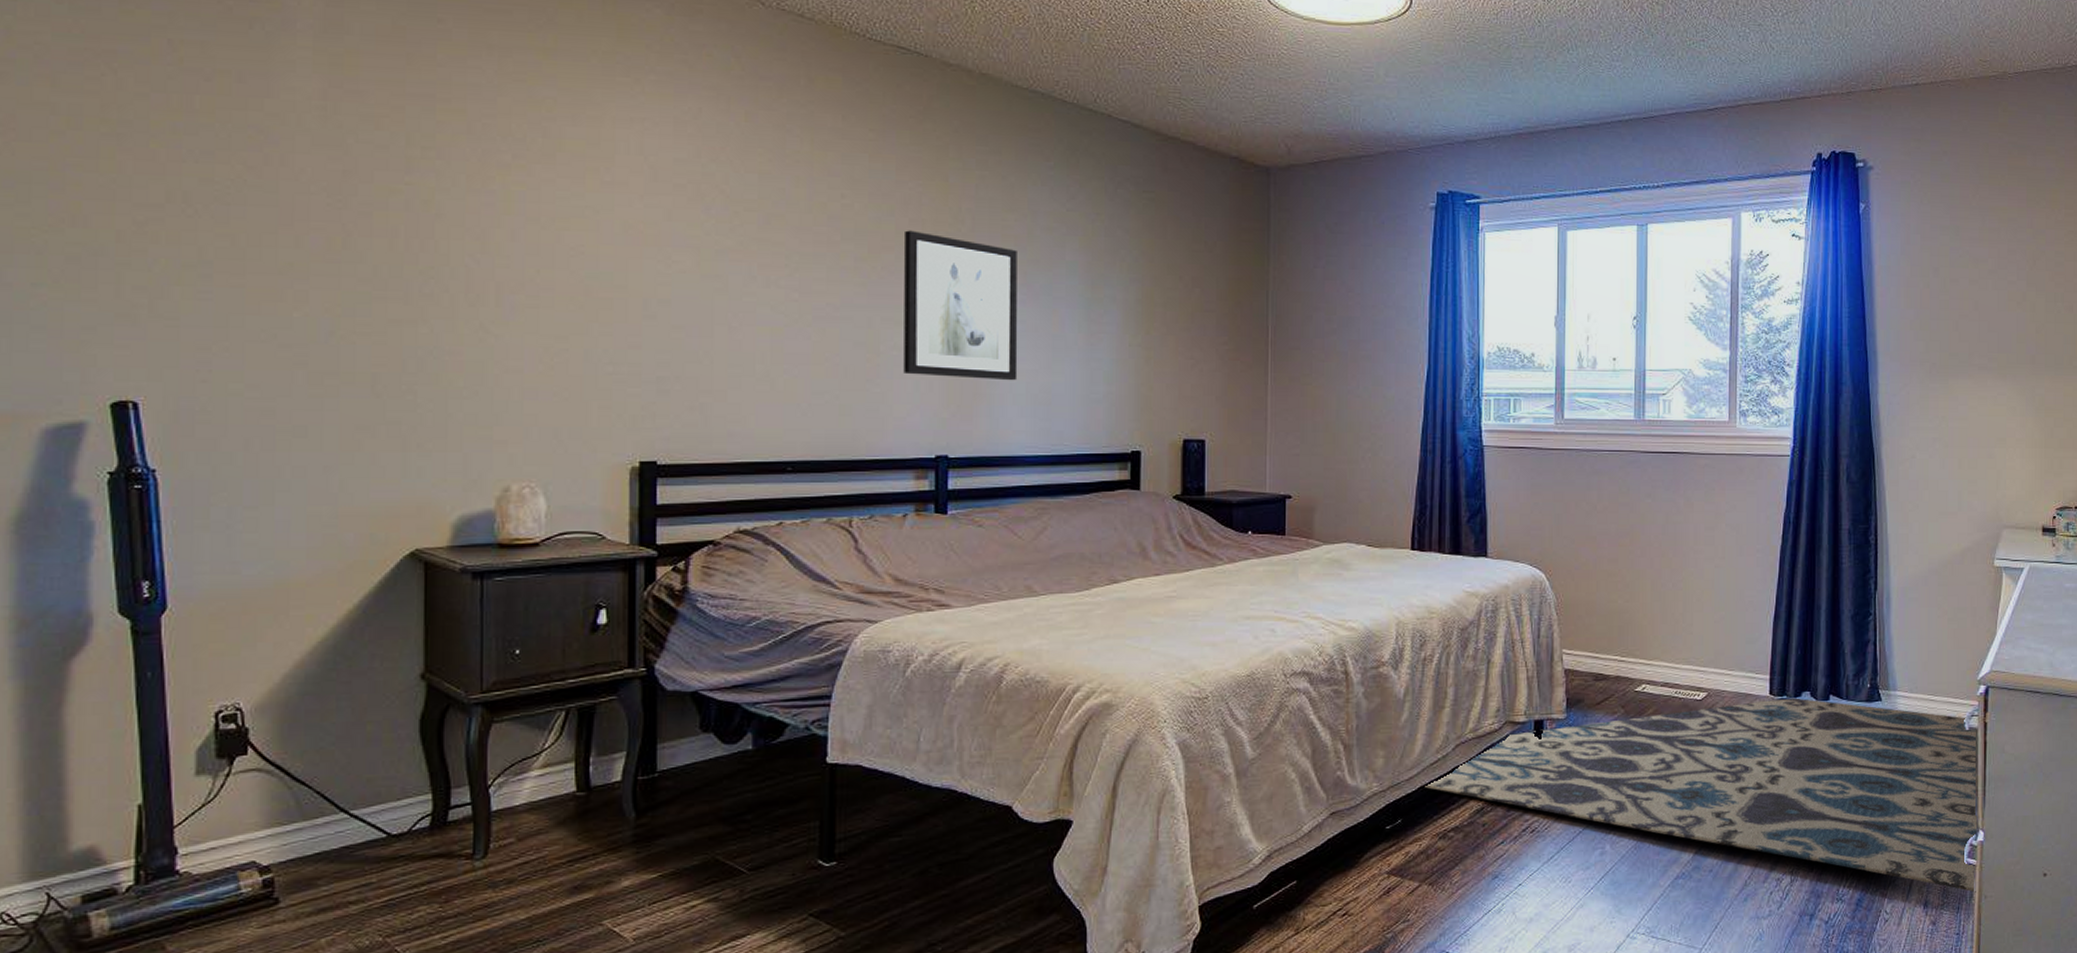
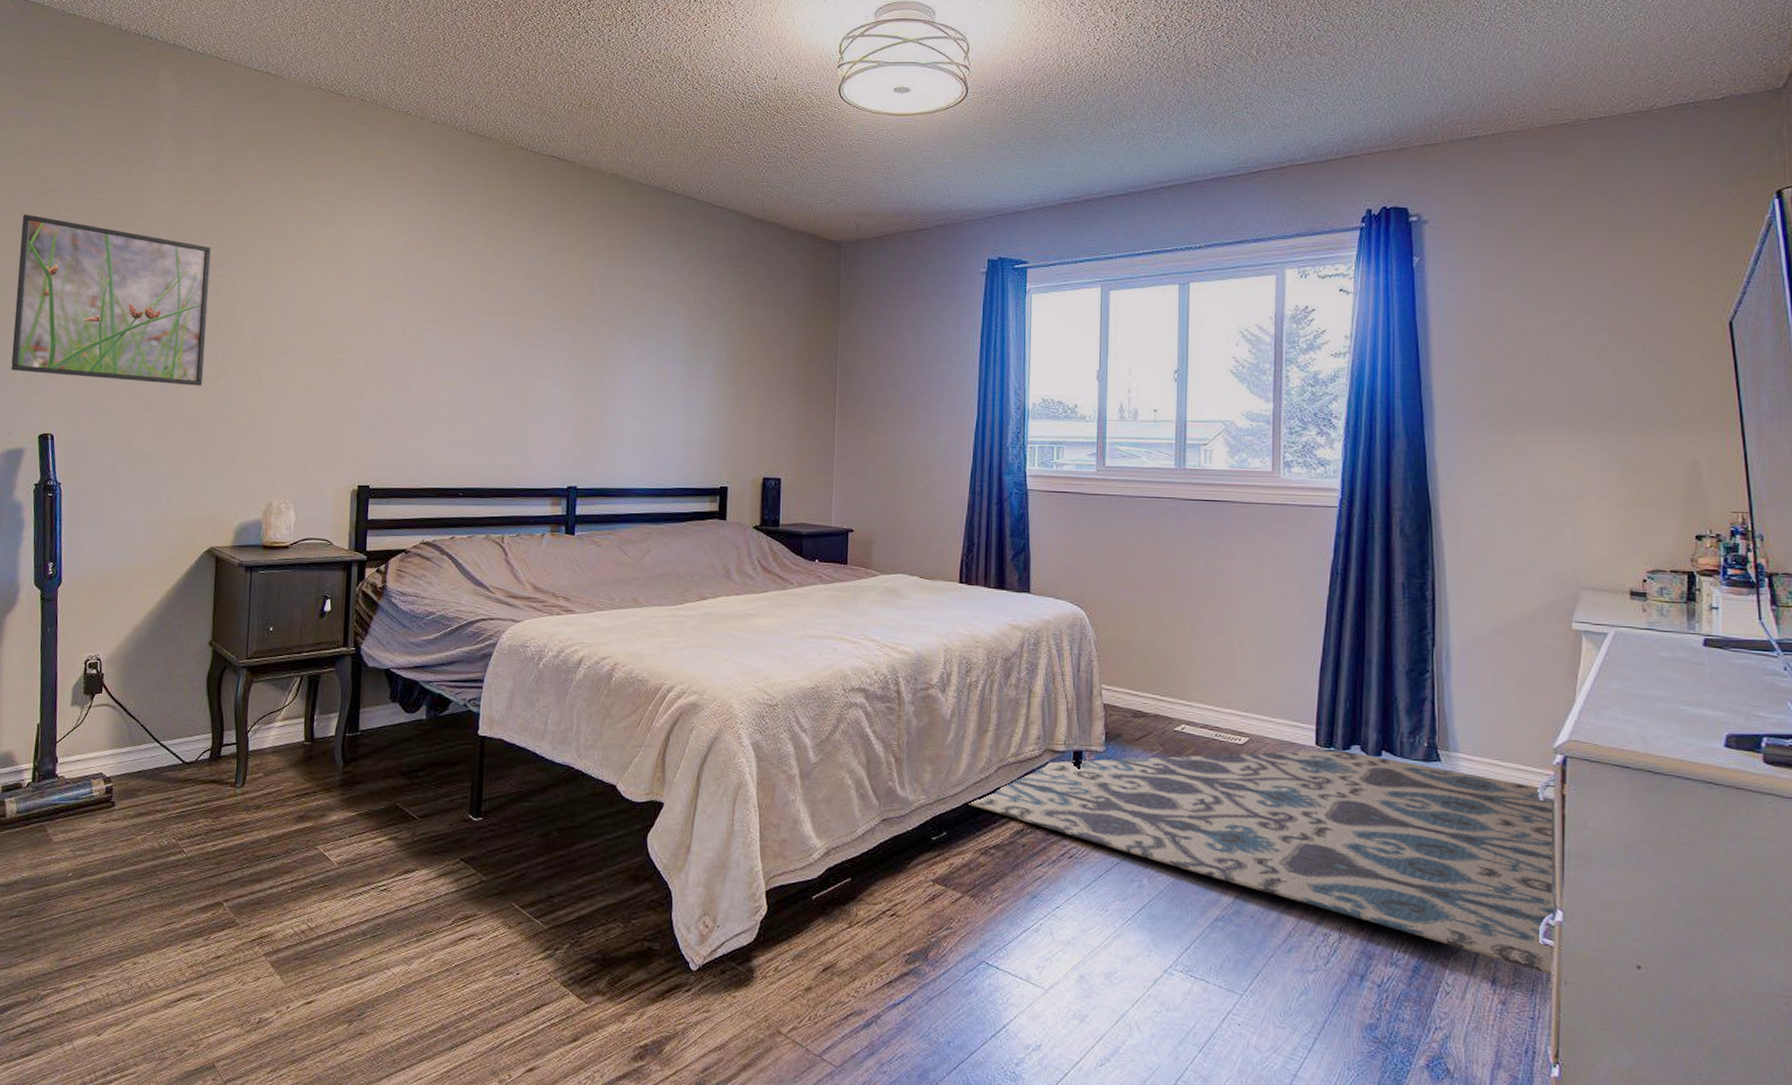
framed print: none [53,85,391,334] -> present [11,214,211,386]
wall art: present [903,230,1018,381] -> none [546,303,635,426]

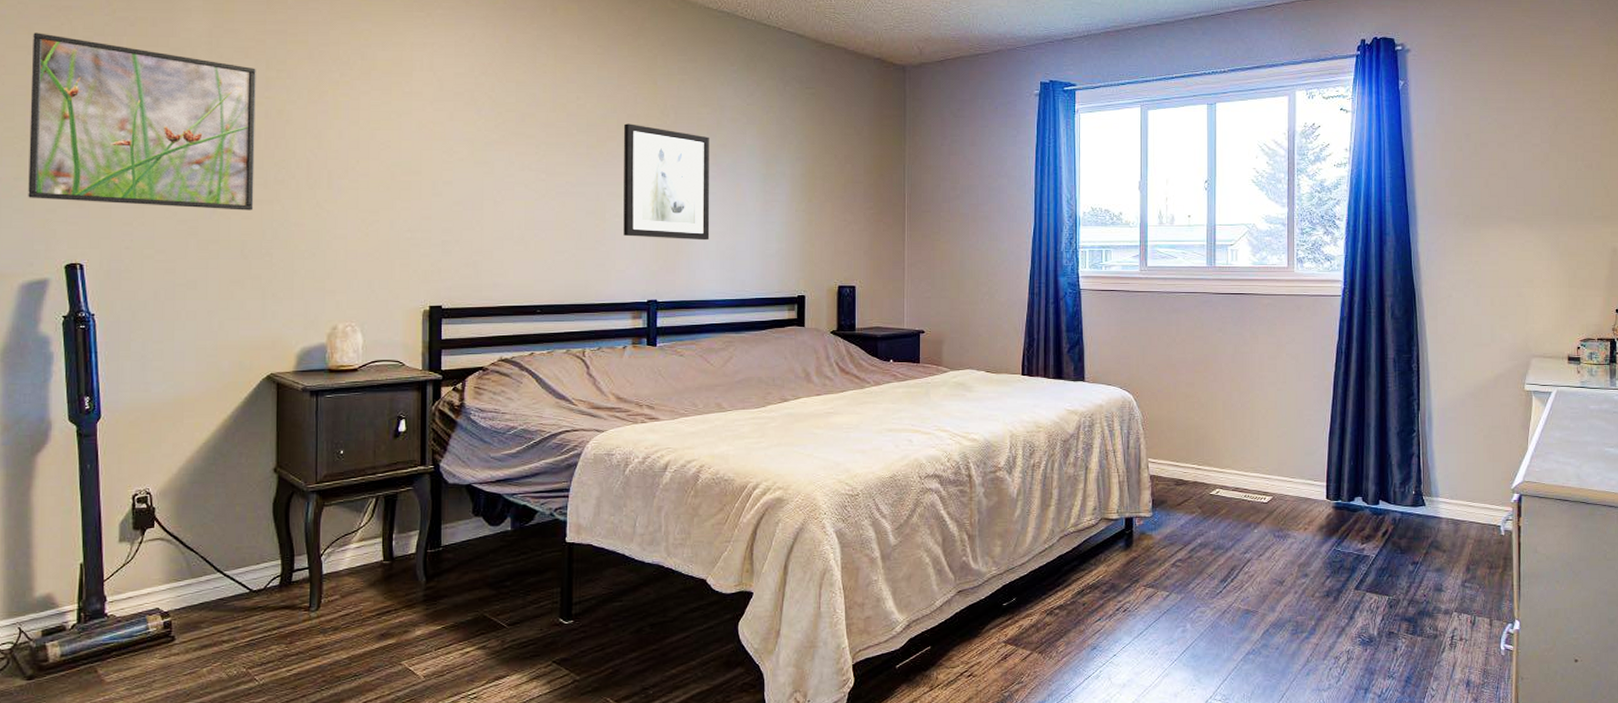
wall art: none [546,303,635,426] -> present [623,123,710,241]
rug: present [968,750,1554,976] -> none [1035,502,1514,674]

